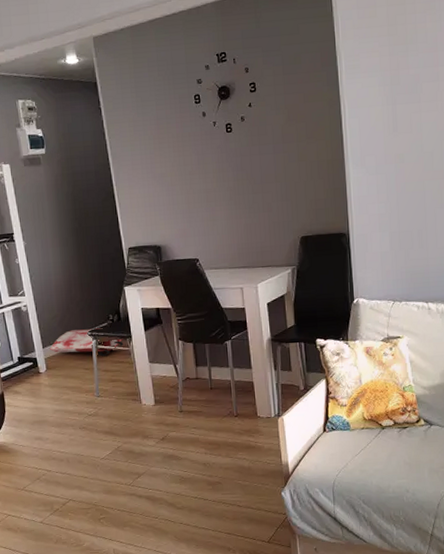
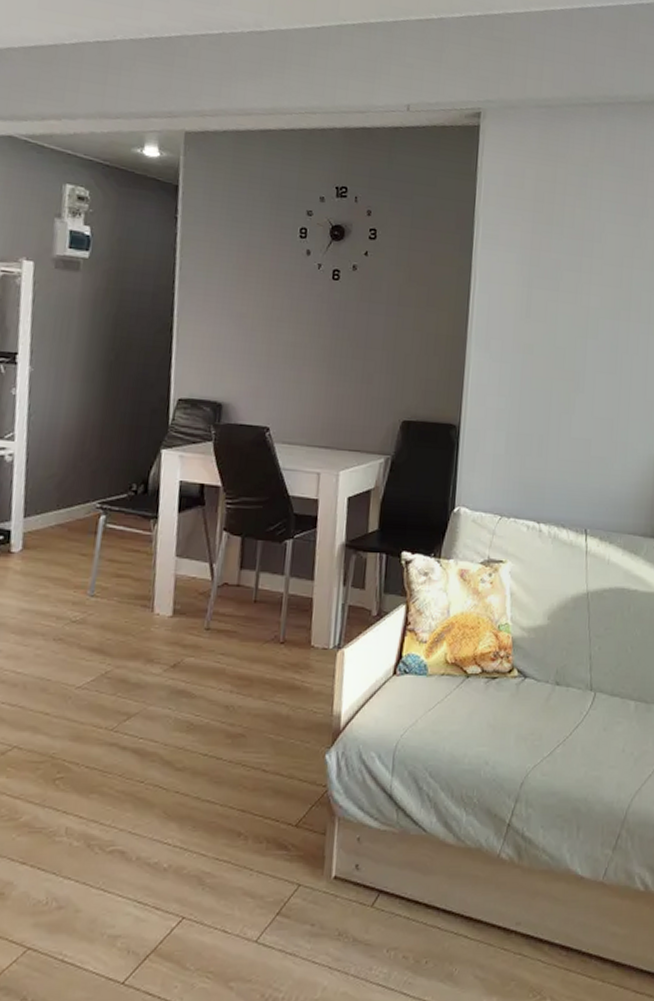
bag: present [49,324,124,357] -> none [34,496,146,540]

